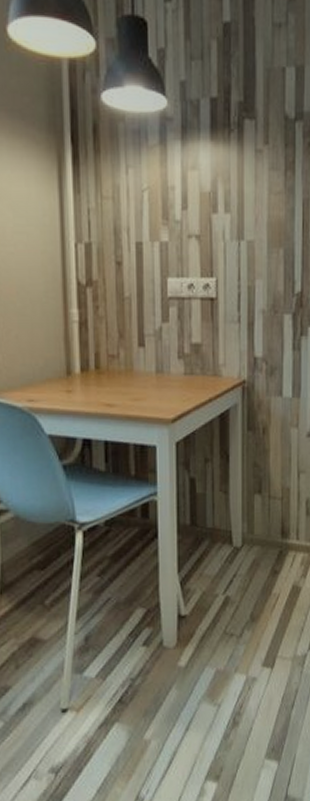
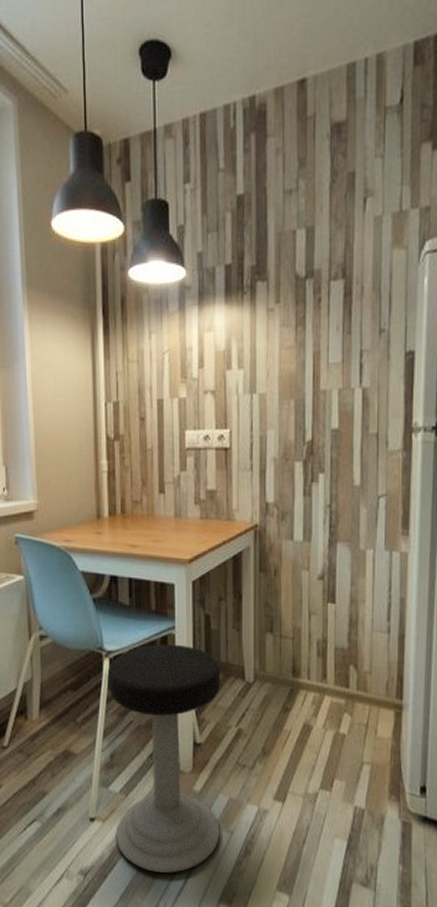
stool: none [80,511,207,758] -> present [107,644,221,873]

